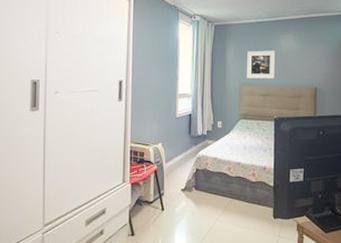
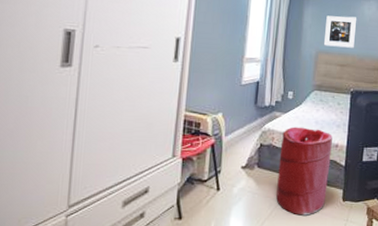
laundry hamper: none [213,152,260,232] -> present [276,126,333,216]

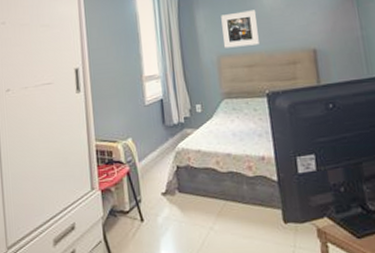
laundry hamper: present [276,126,333,216] -> none [198,141,263,244]

